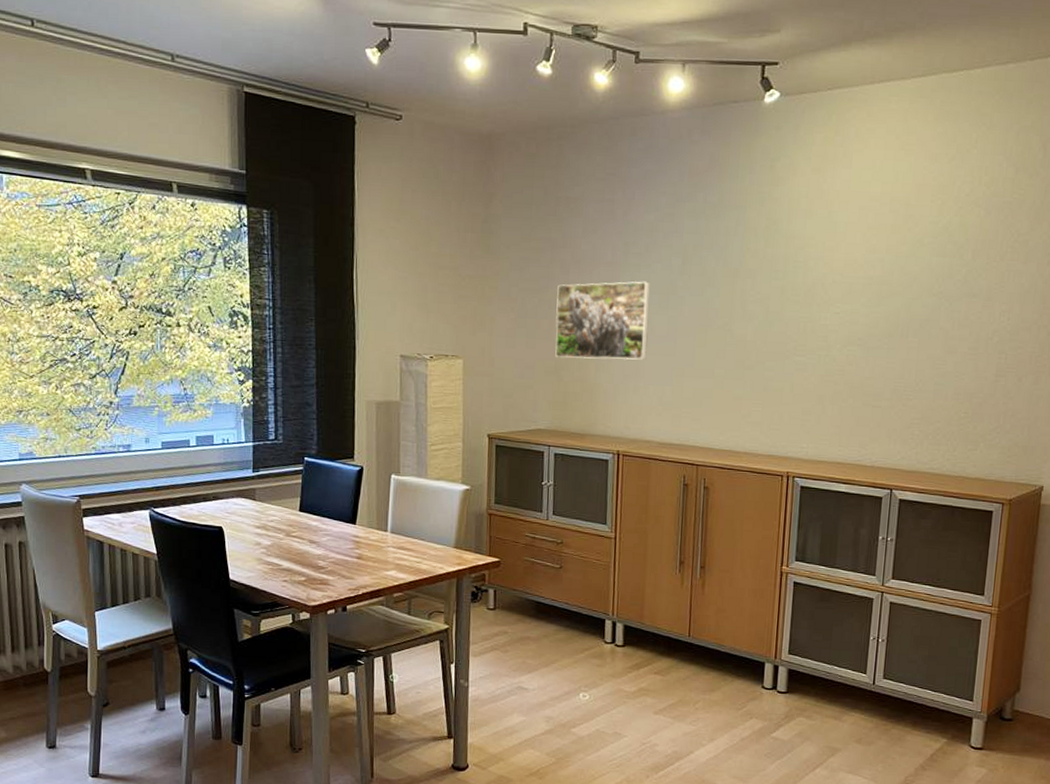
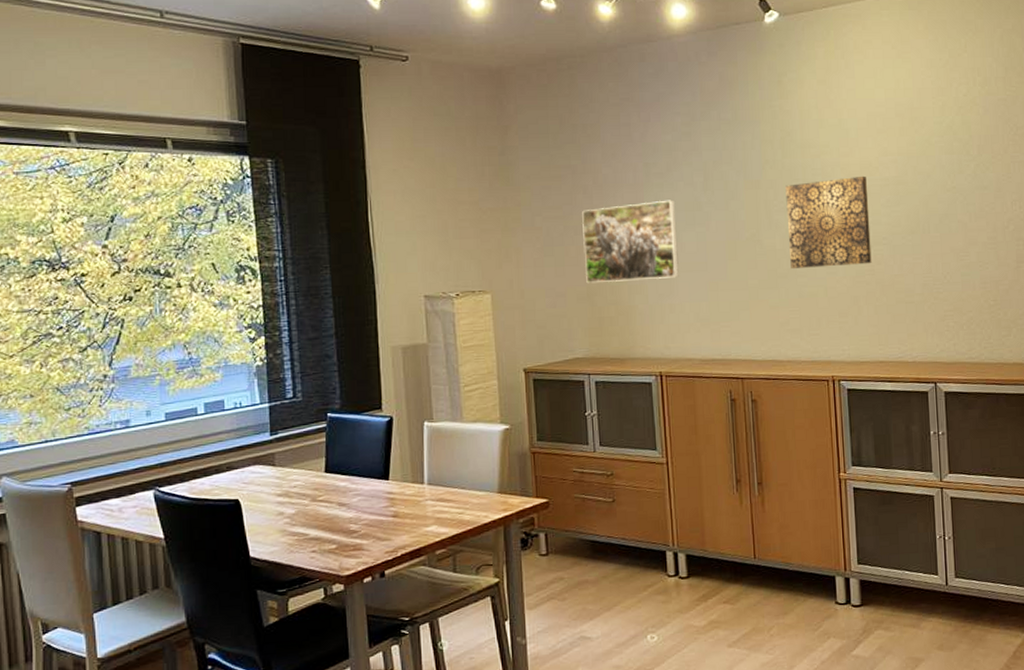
wall art: none [759,272,849,364] -> present [785,175,872,268]

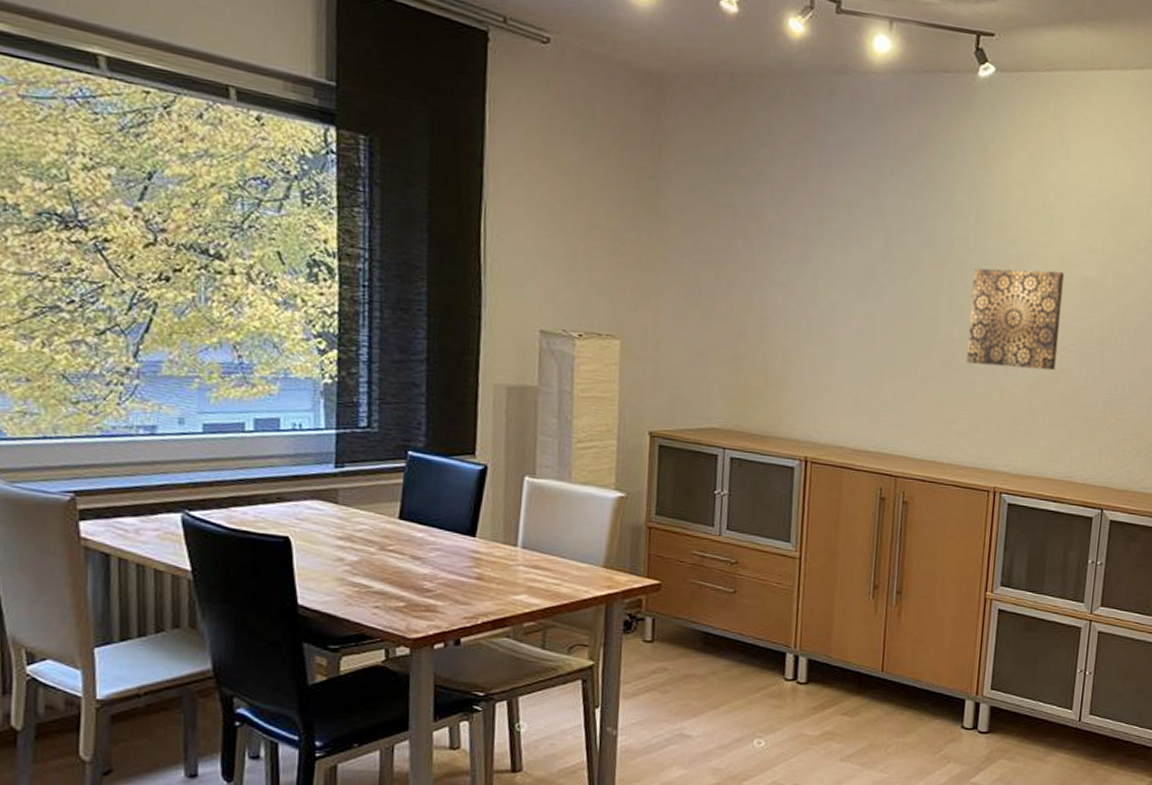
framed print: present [582,200,679,284] -> none [734,259,847,354]

